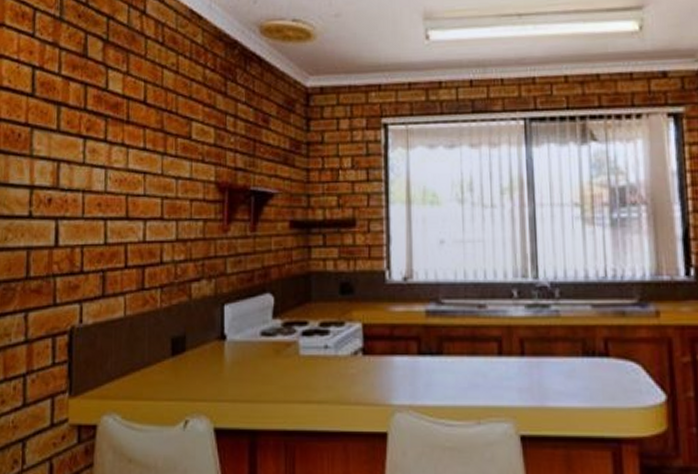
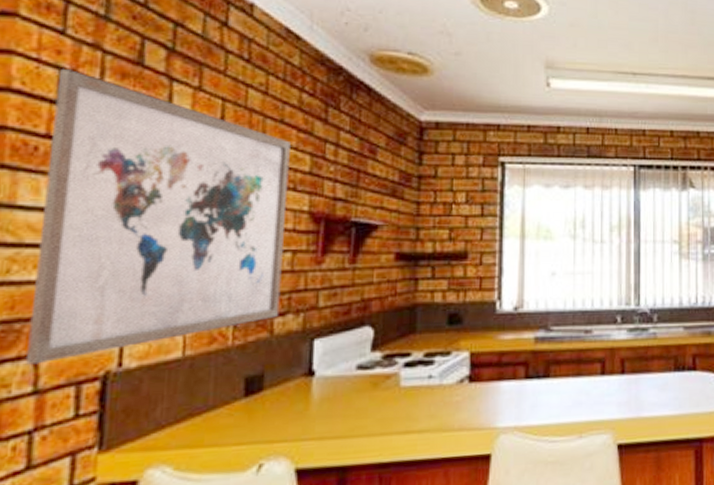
wall art: none [20,66,198,318] -> present [26,69,291,365]

